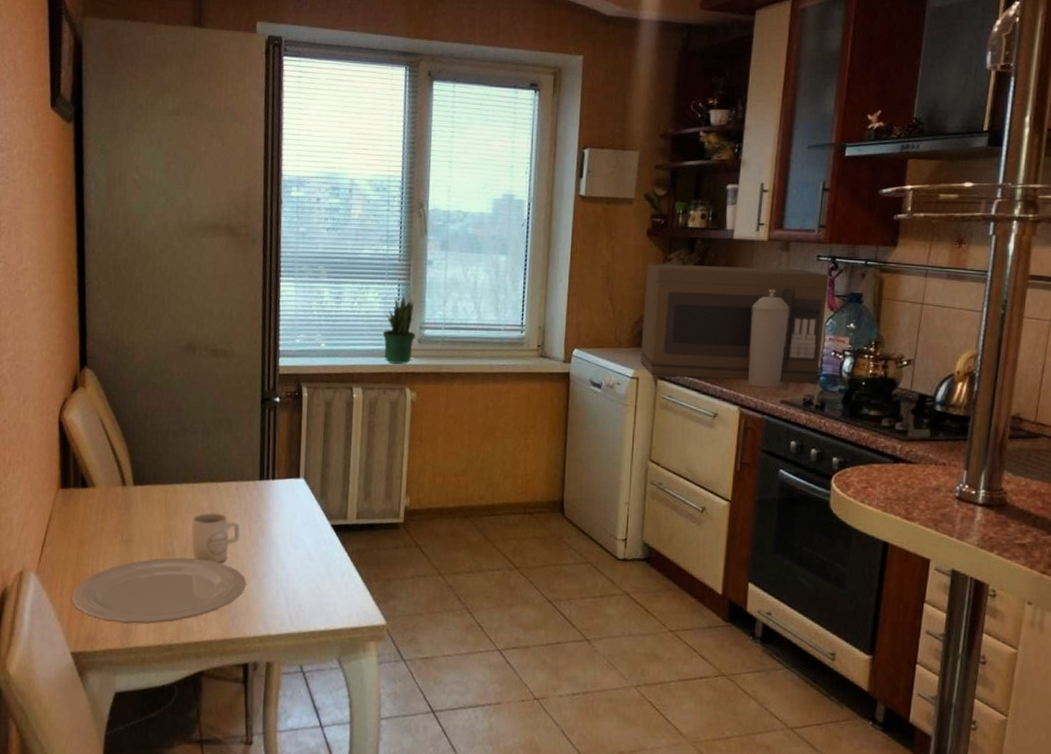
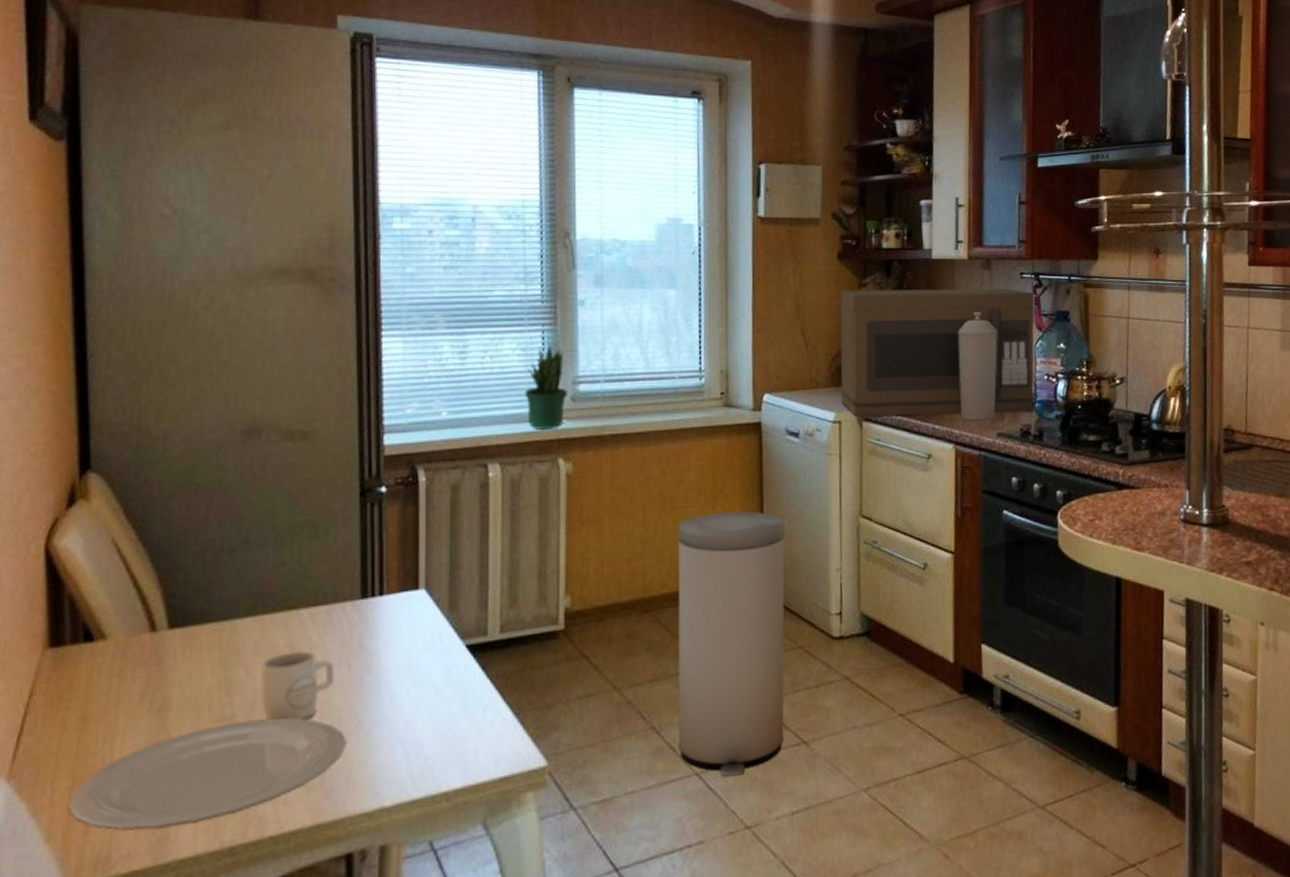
pedal bin: none [485,444,584,658] -> present [678,511,785,778]

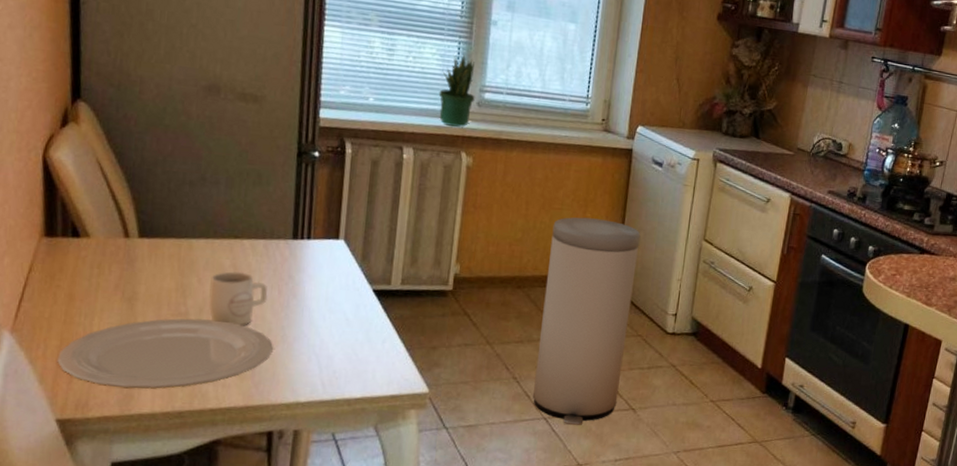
microwave: present [840,288,1034,418] -> none [702,47,881,178]
canister: present [958,312,998,421] -> none [800,85,844,179]

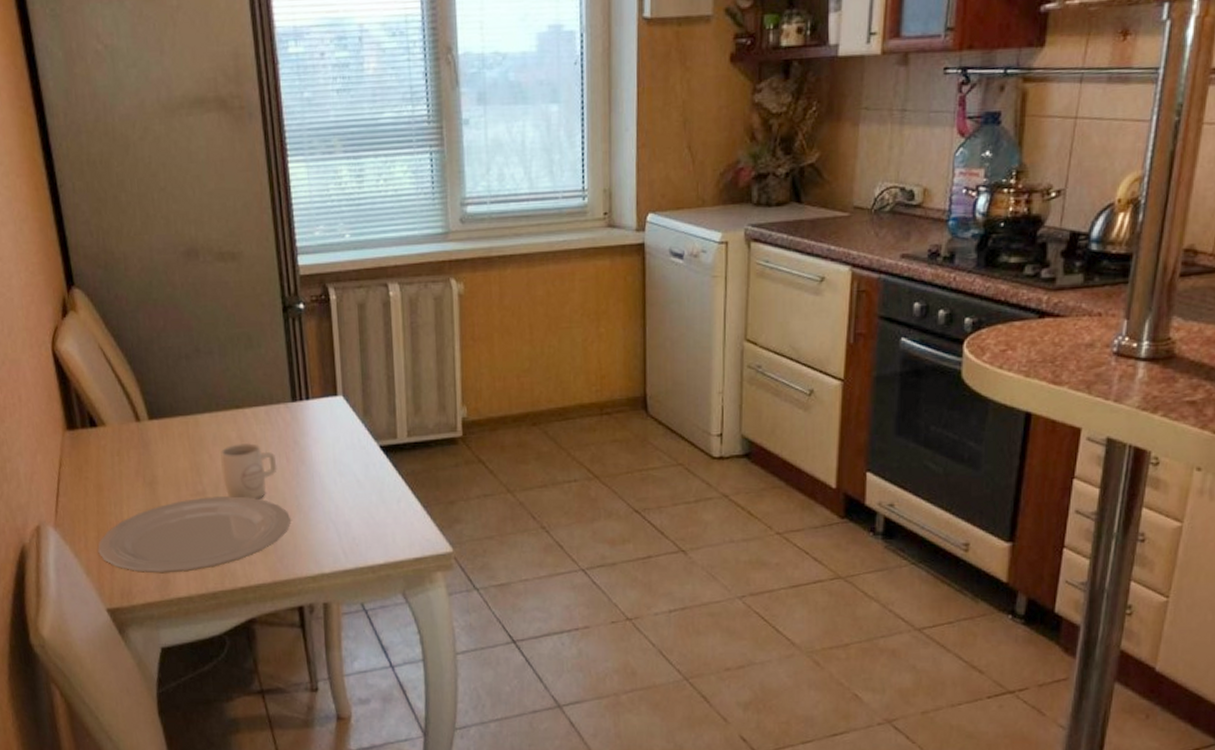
planter: present [438,54,475,127] -> none [417,165,457,251]
pedal bin: present [532,217,641,426] -> none [563,332,667,576]

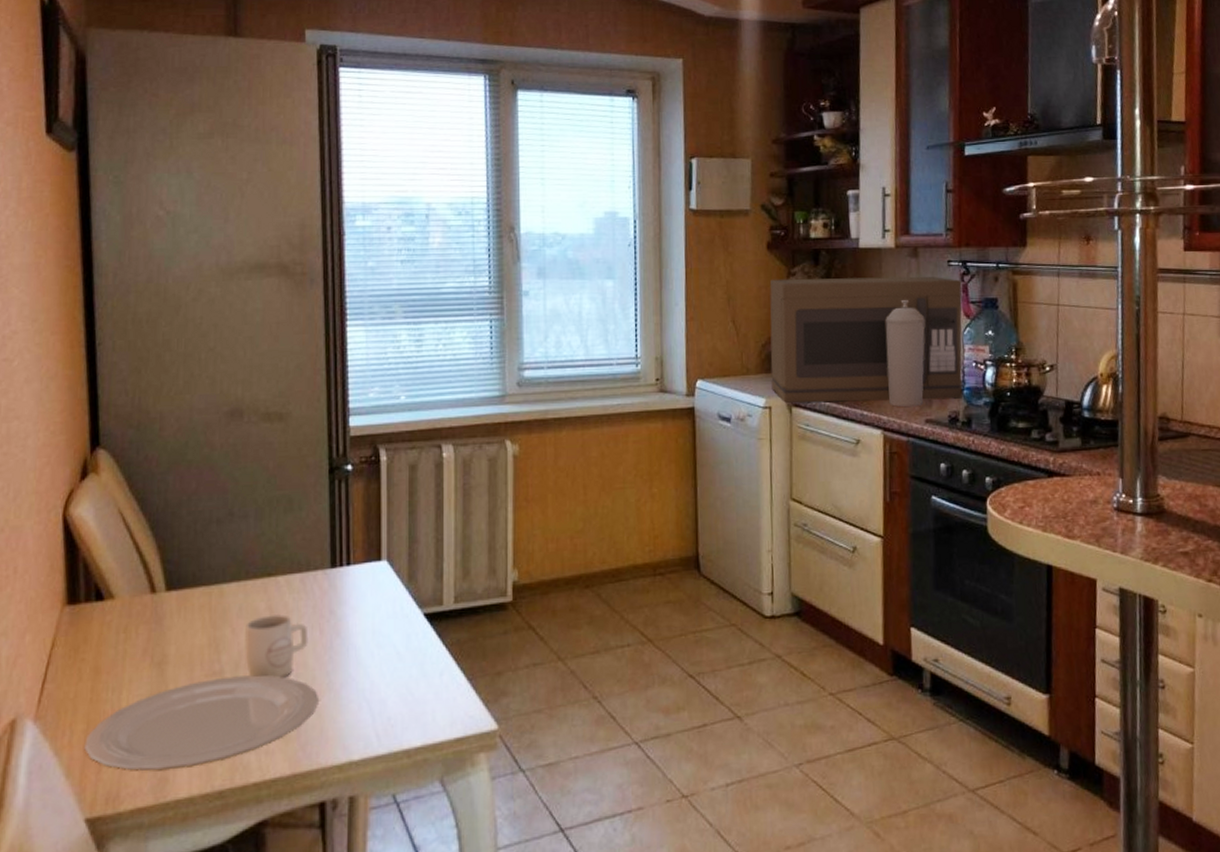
microwave: none [729,88,959,238] -> present [769,276,962,404]
canister: none [860,117,911,242] -> present [886,300,925,408]

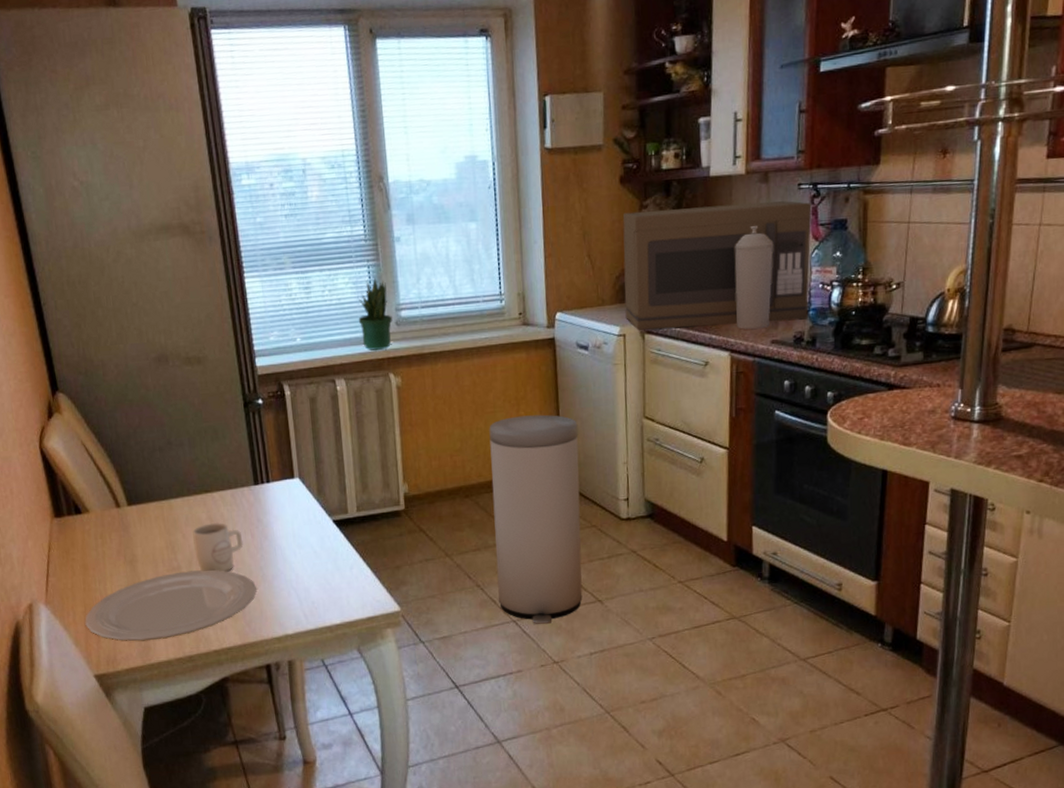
planter: none [474,332,514,413] -> present [358,277,393,350]
pedal bin: none [617,492,719,748] -> present [489,414,583,625]

